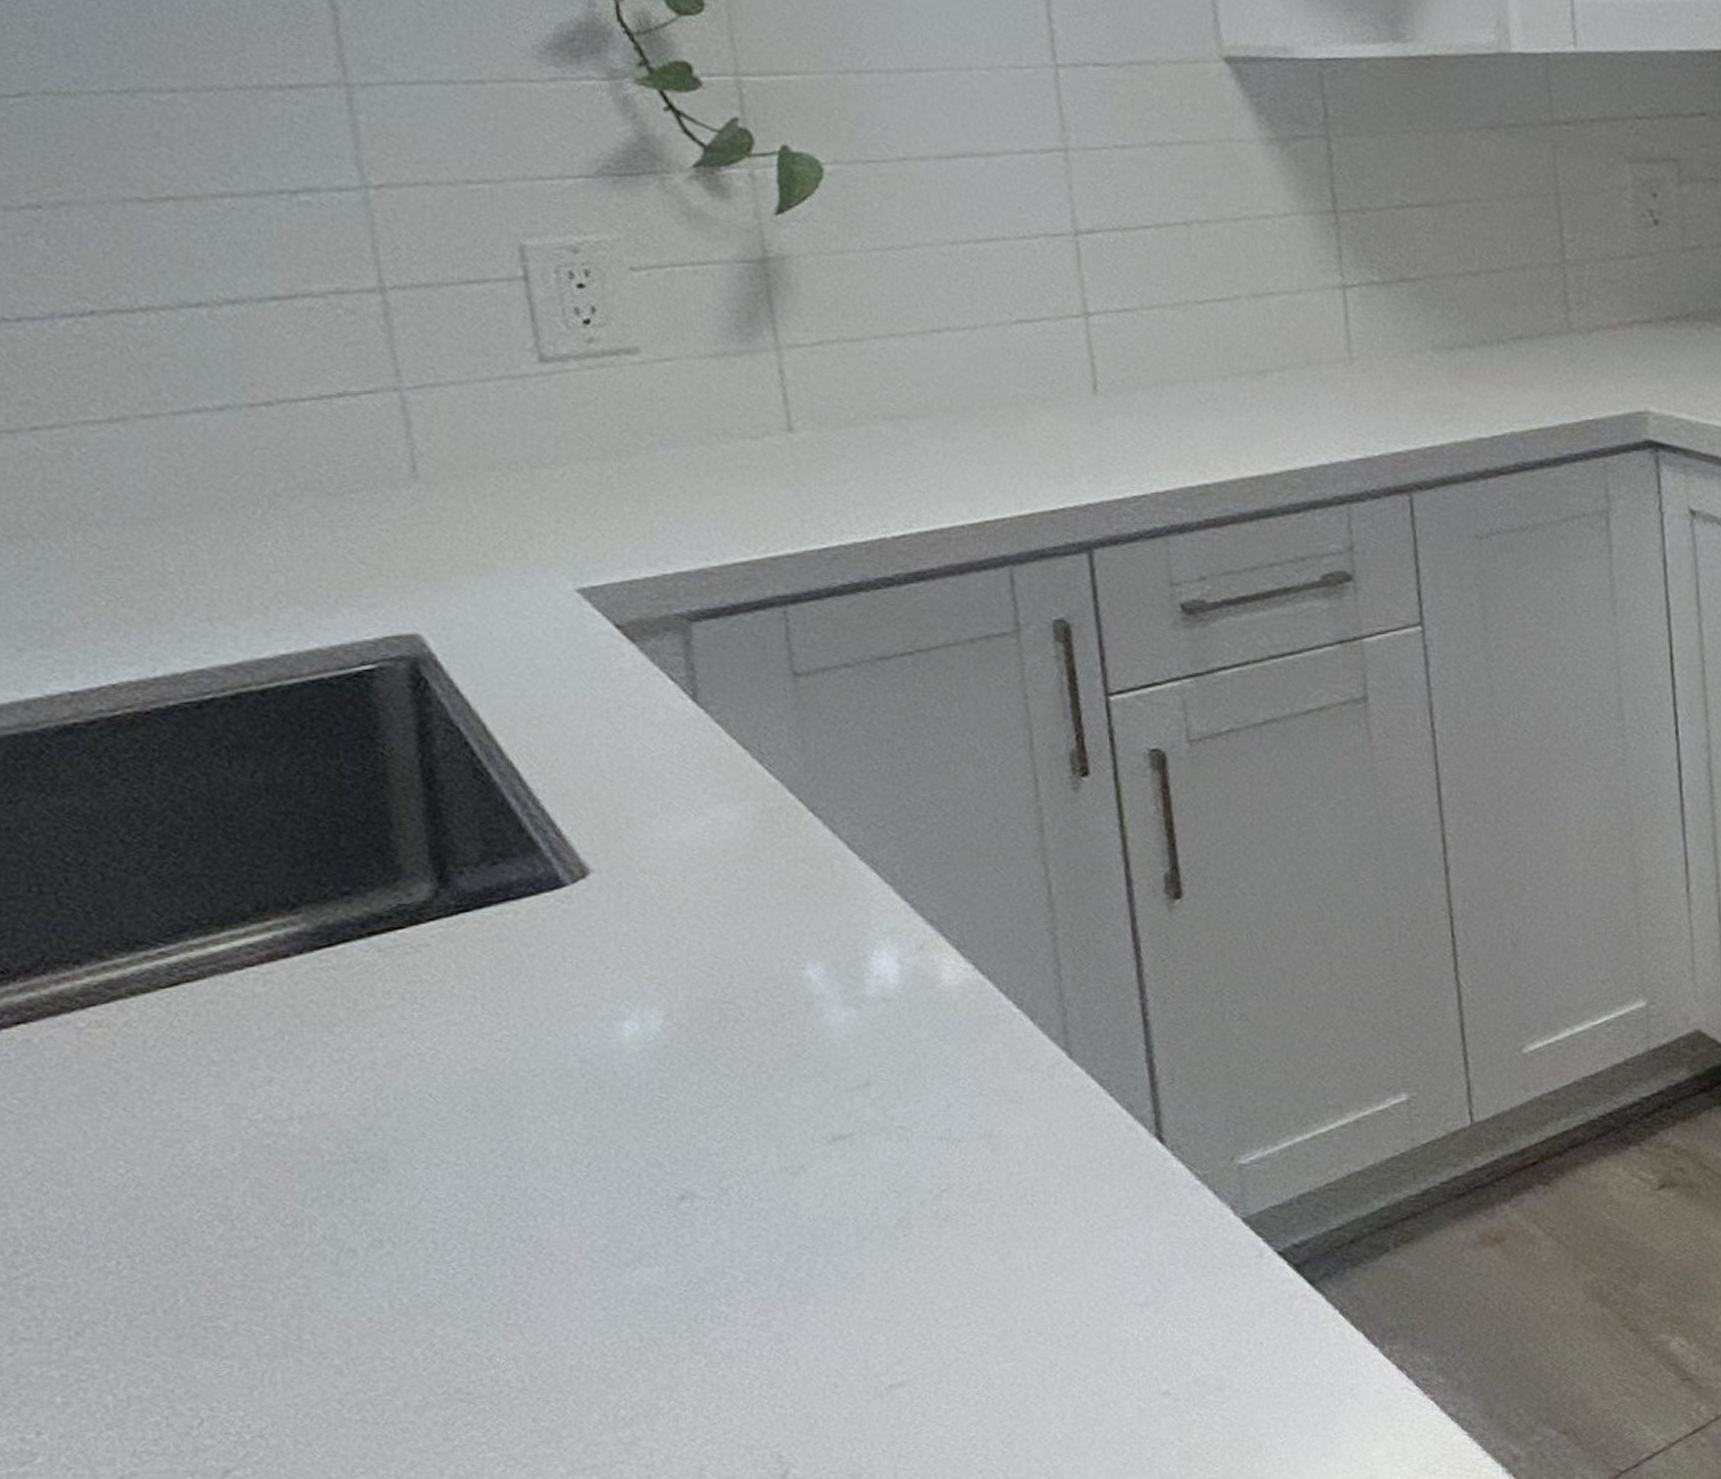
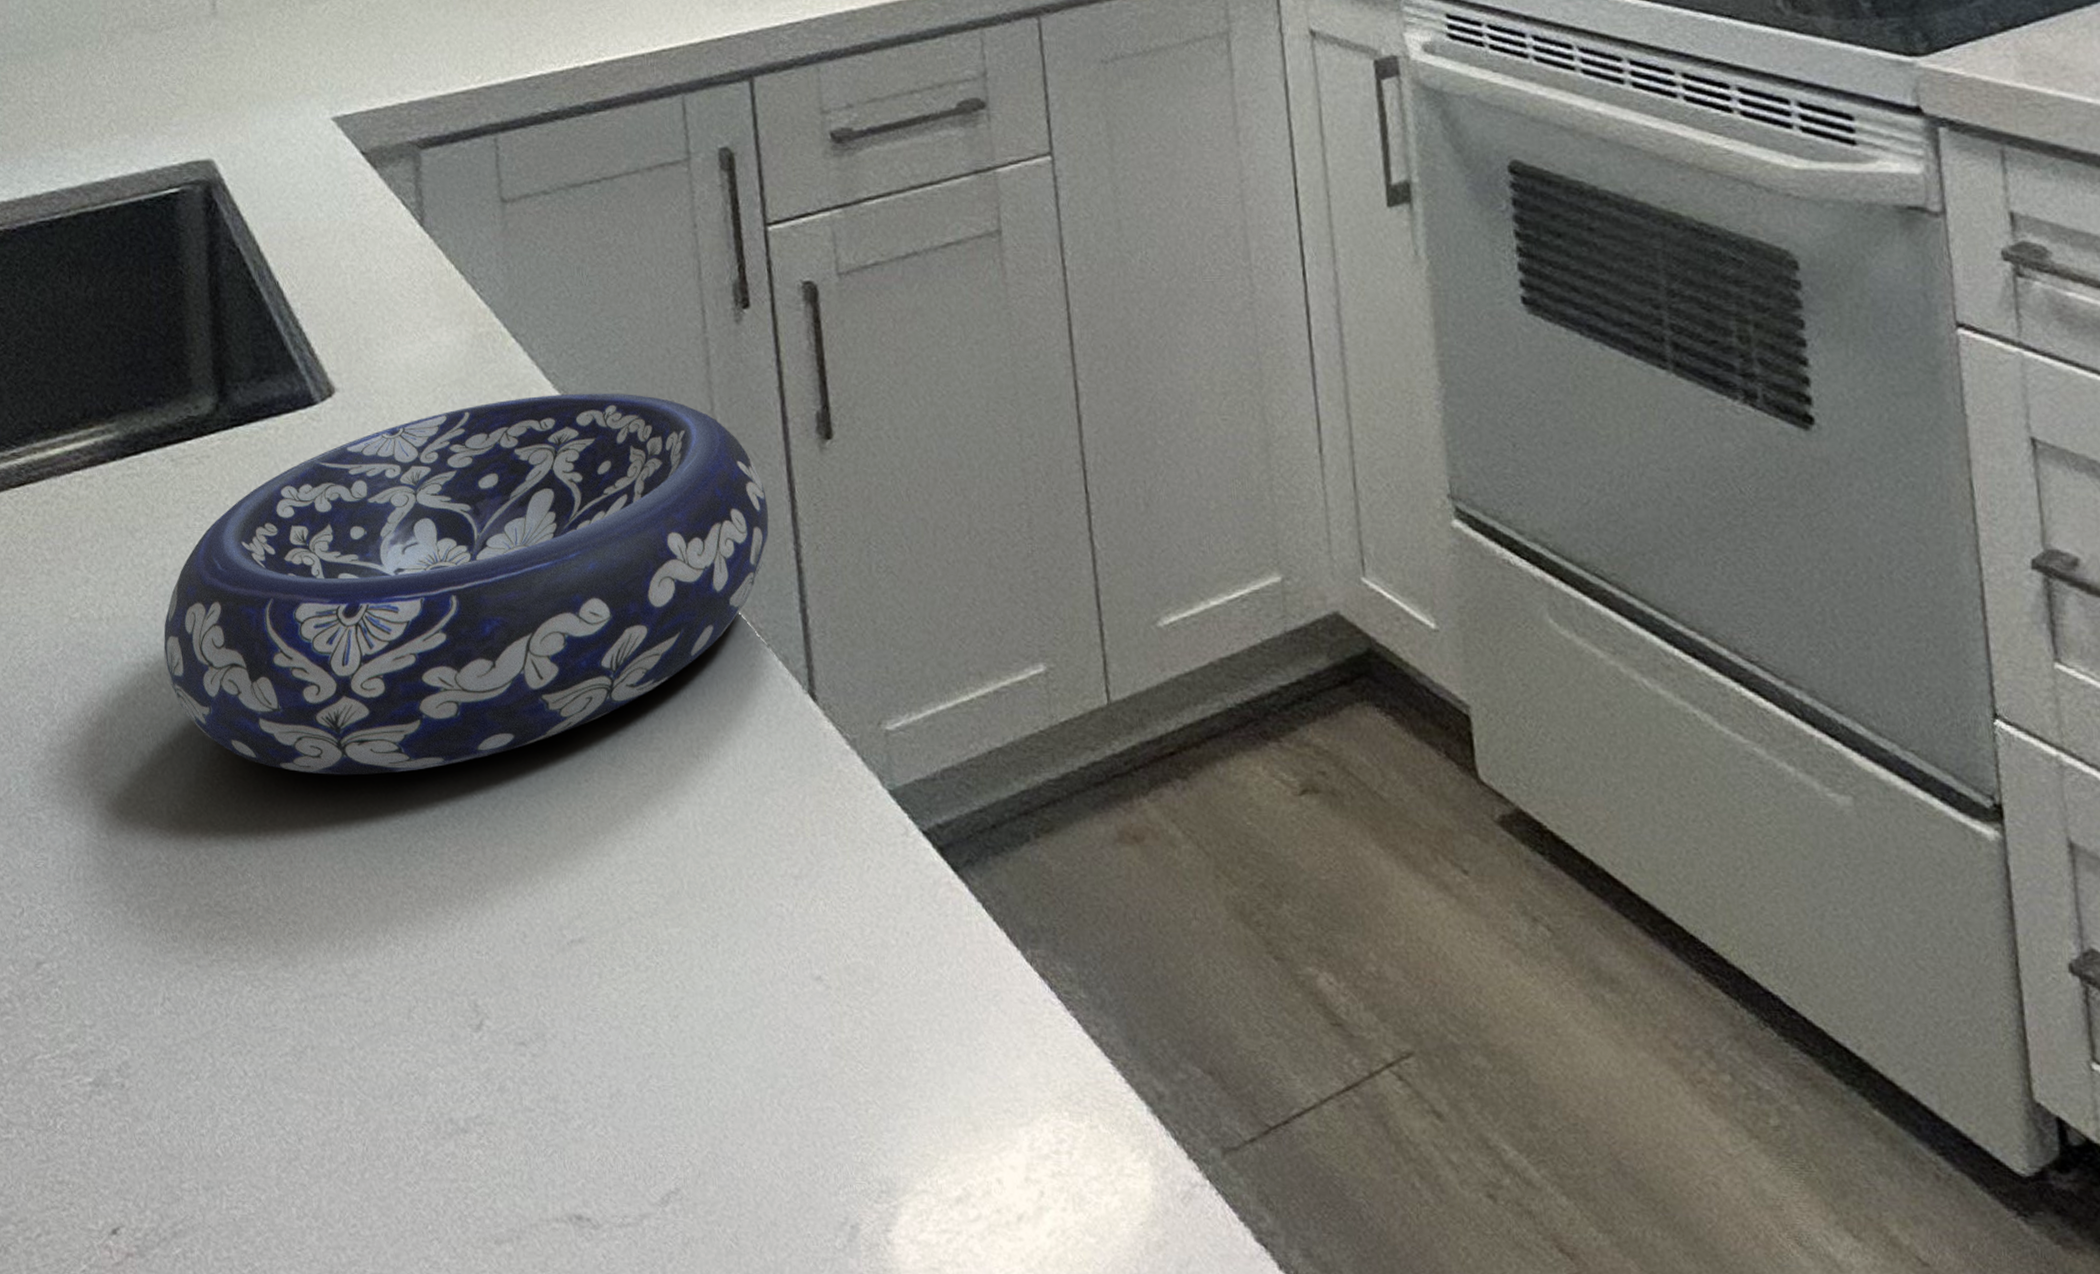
decorative bowl: none [376,863,1112,1254] -> present [163,393,769,775]

